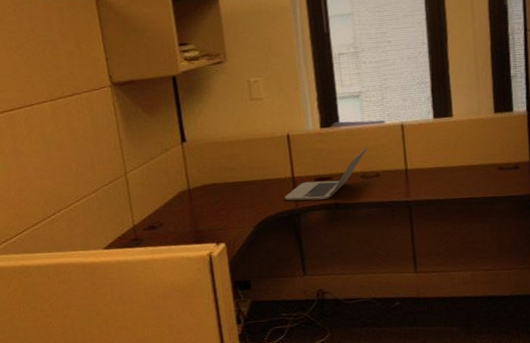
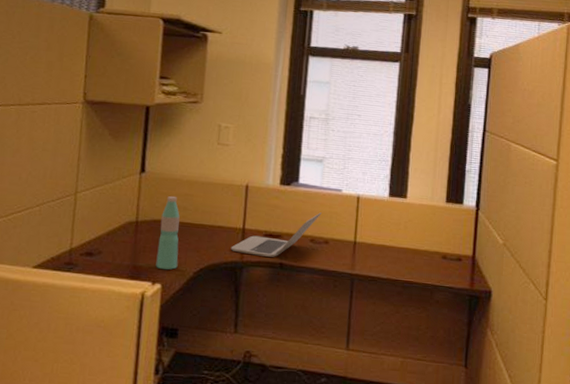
water bottle: none [211,159,237,229] -> present [155,196,180,270]

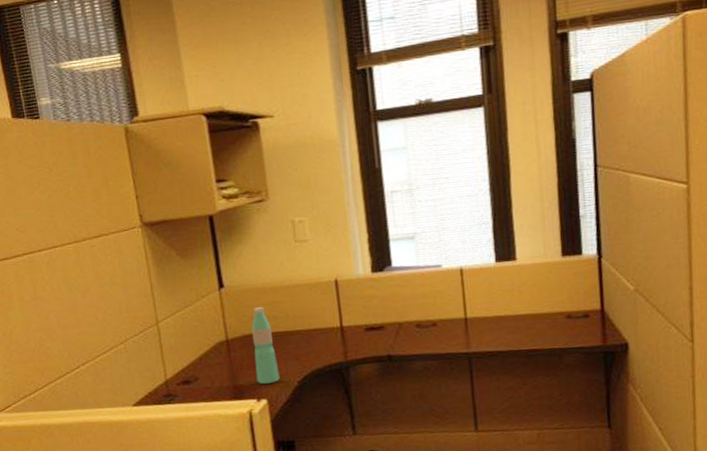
laptop: present [230,212,322,257] -> none [332,294,424,353]

